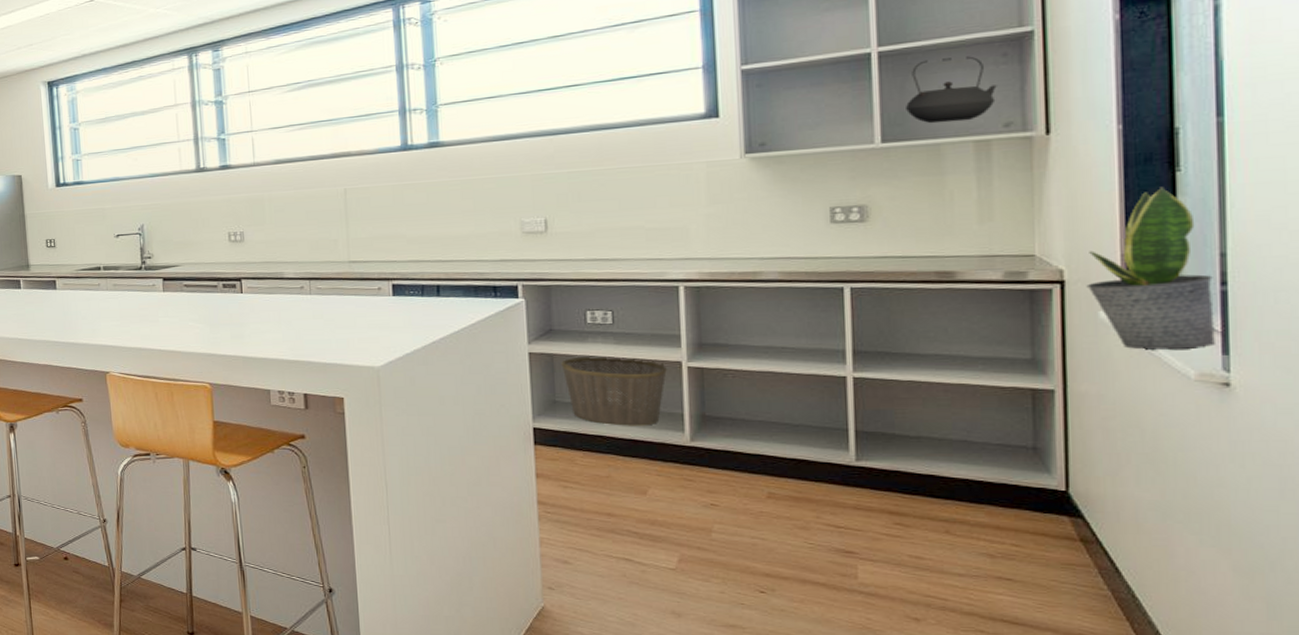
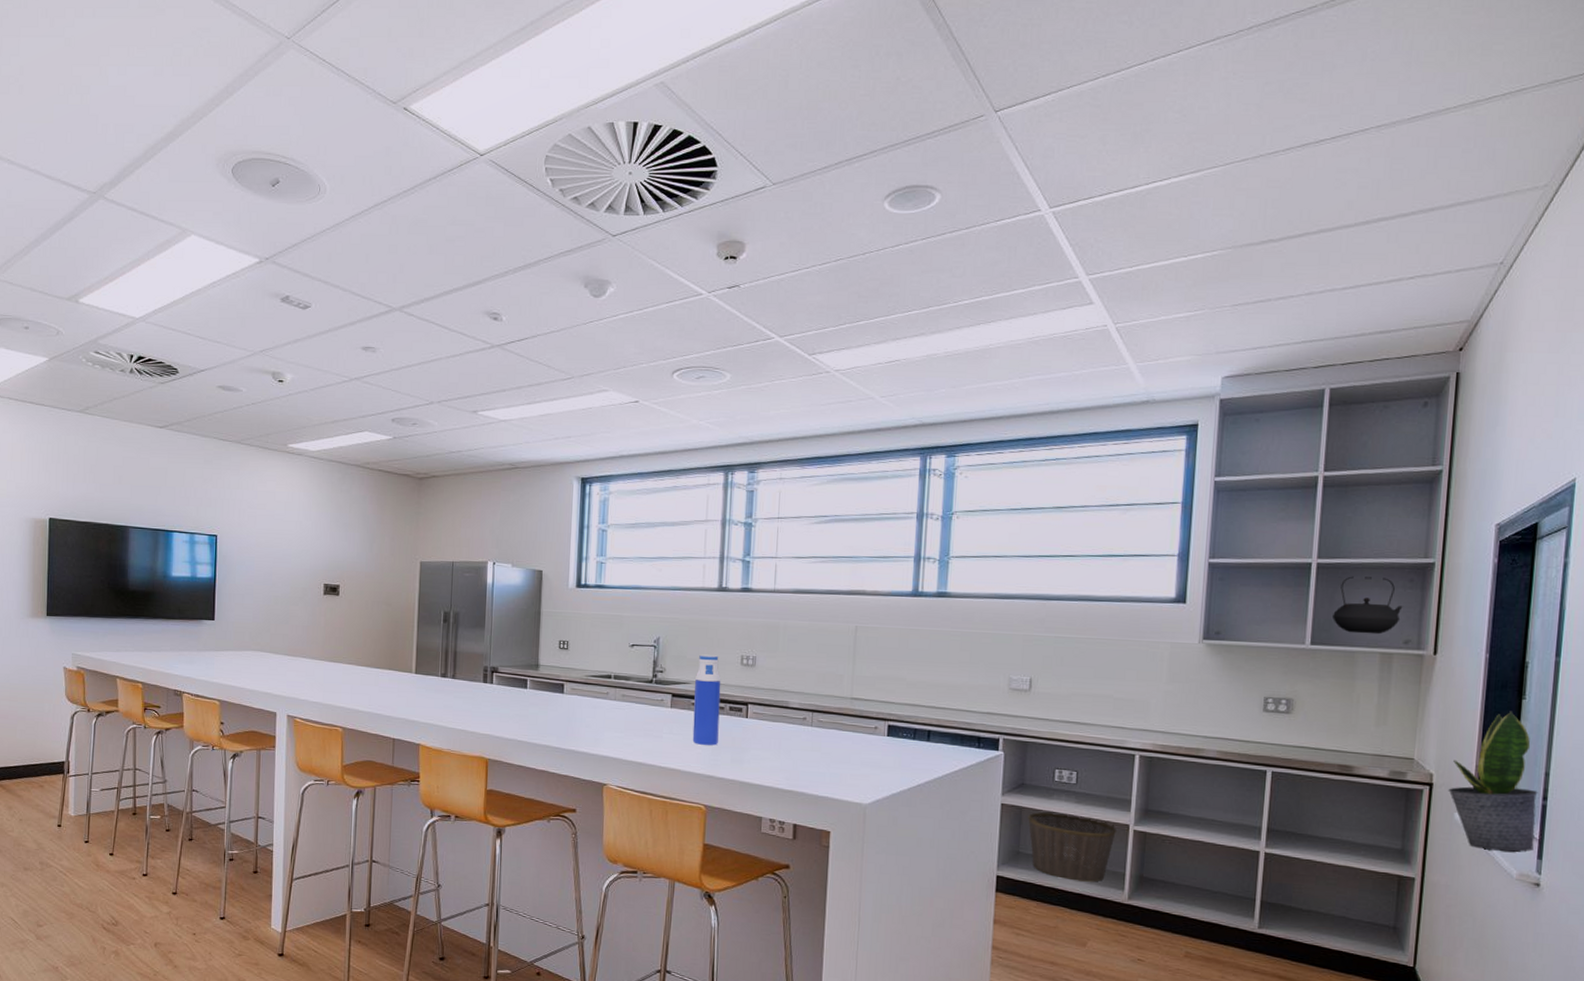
water bottle: none [184,235,215,325] -> present [692,654,721,746]

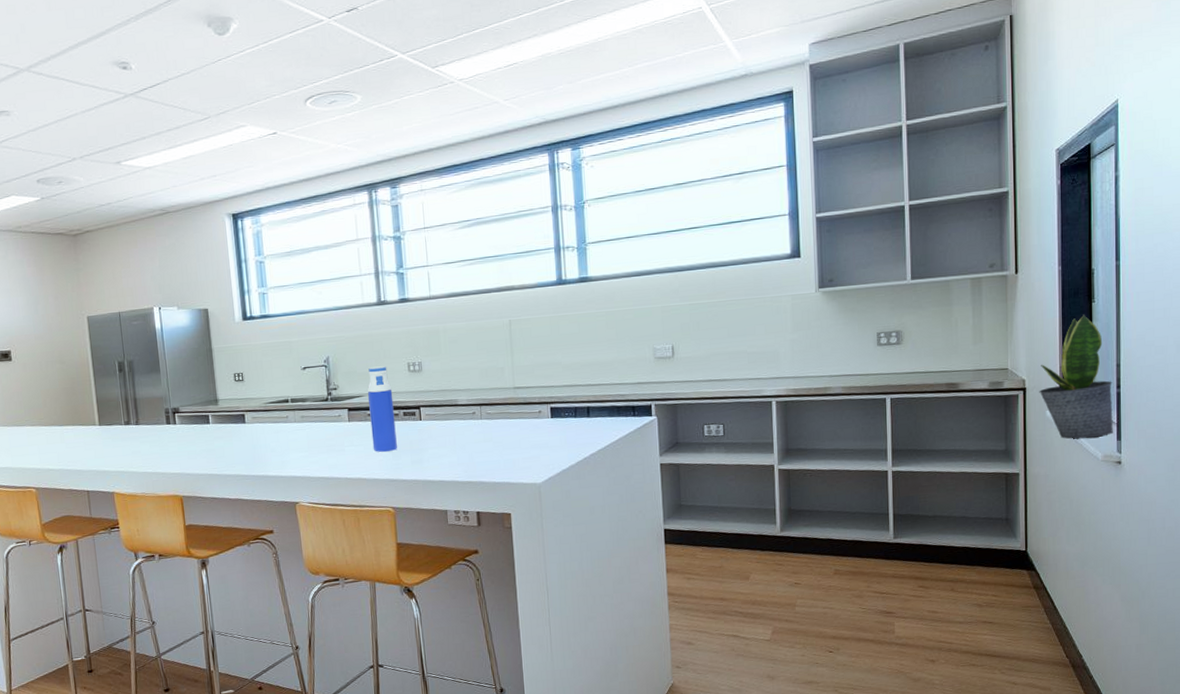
basket: present [1028,812,1118,882] -> none [685,463,765,523]
teapot: present [1333,576,1403,635] -> none [927,210,986,265]

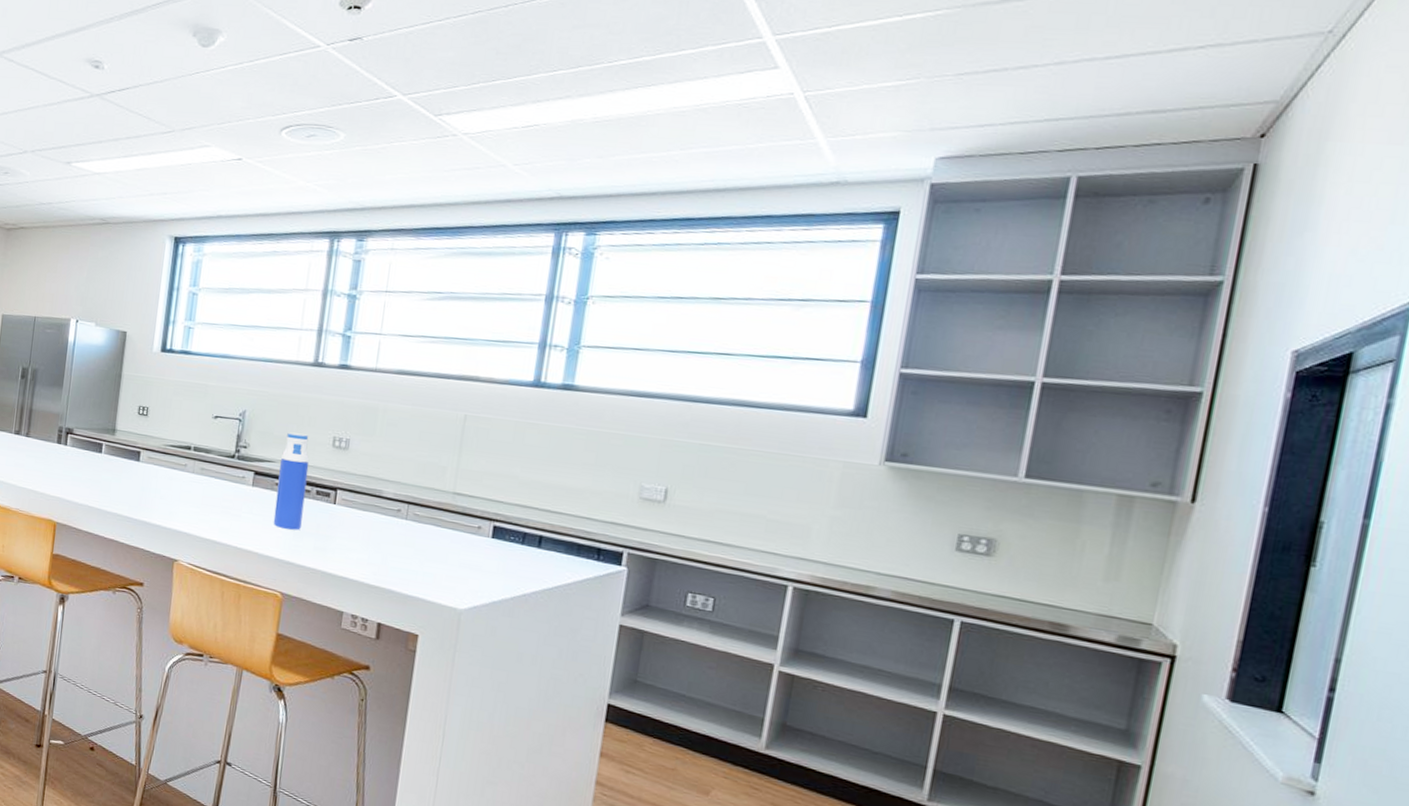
potted plant: present [1039,314,1113,439] -> none [1196,579,1323,752]

